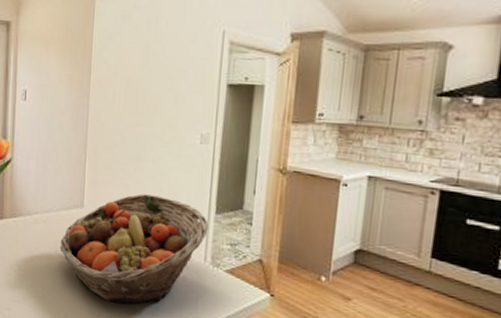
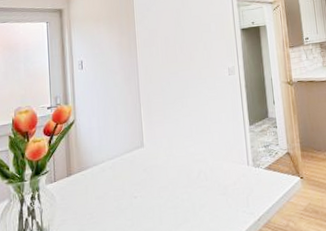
fruit basket: present [59,194,209,304] -> none [127,122,246,222]

